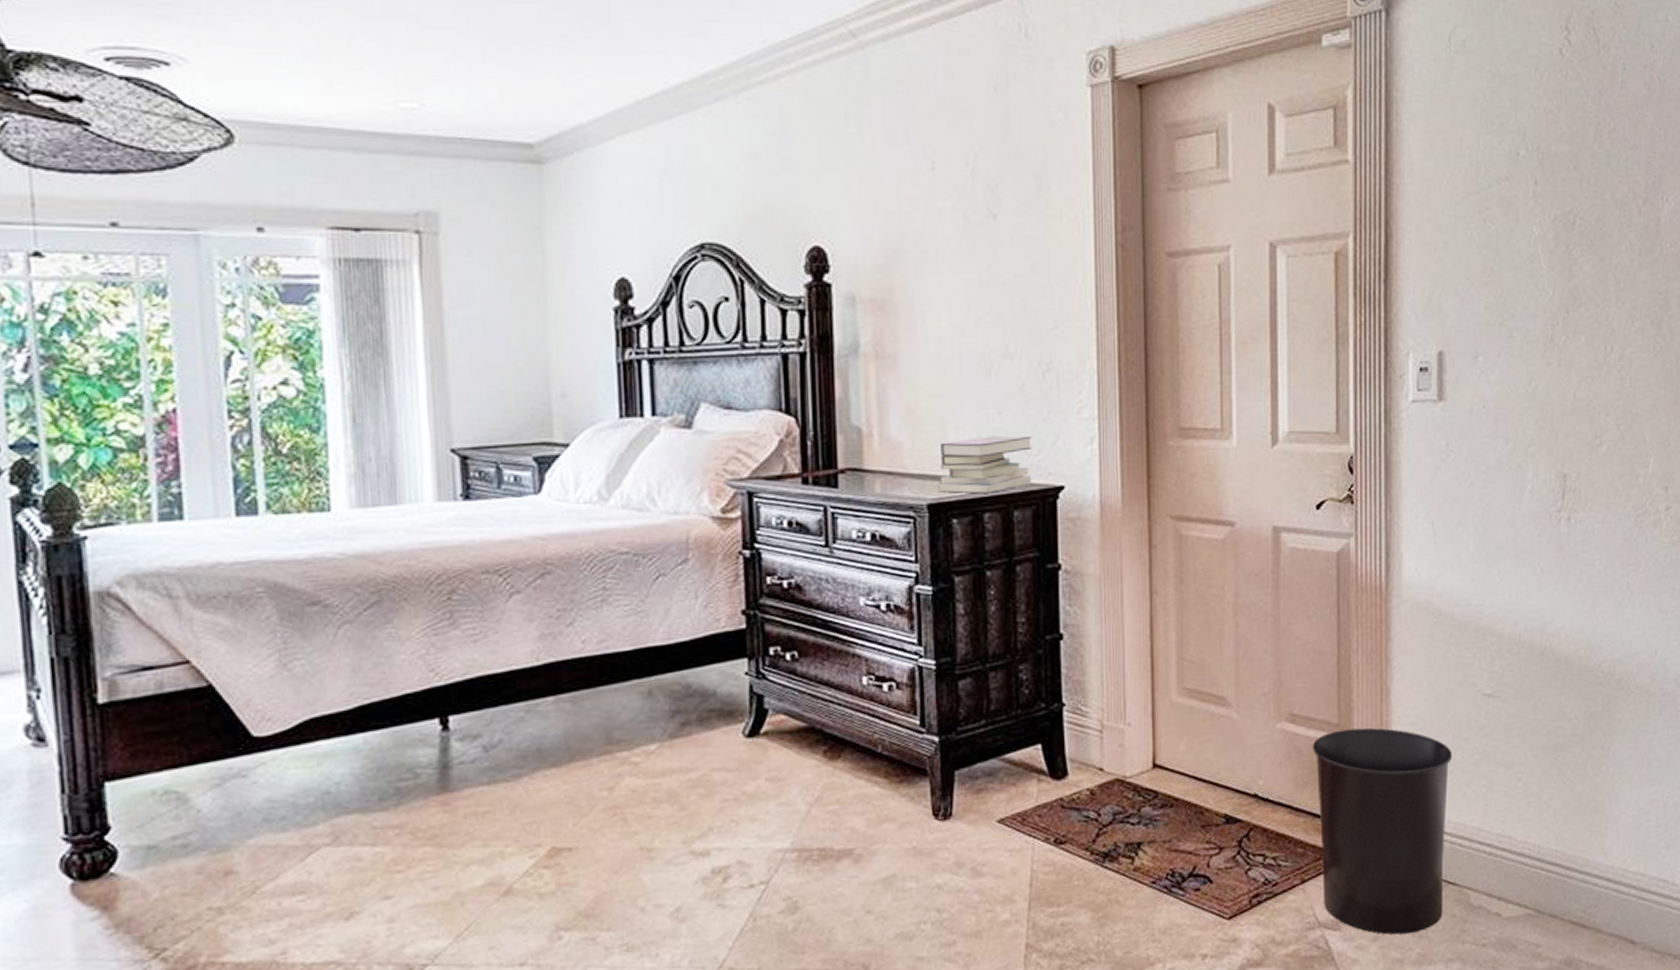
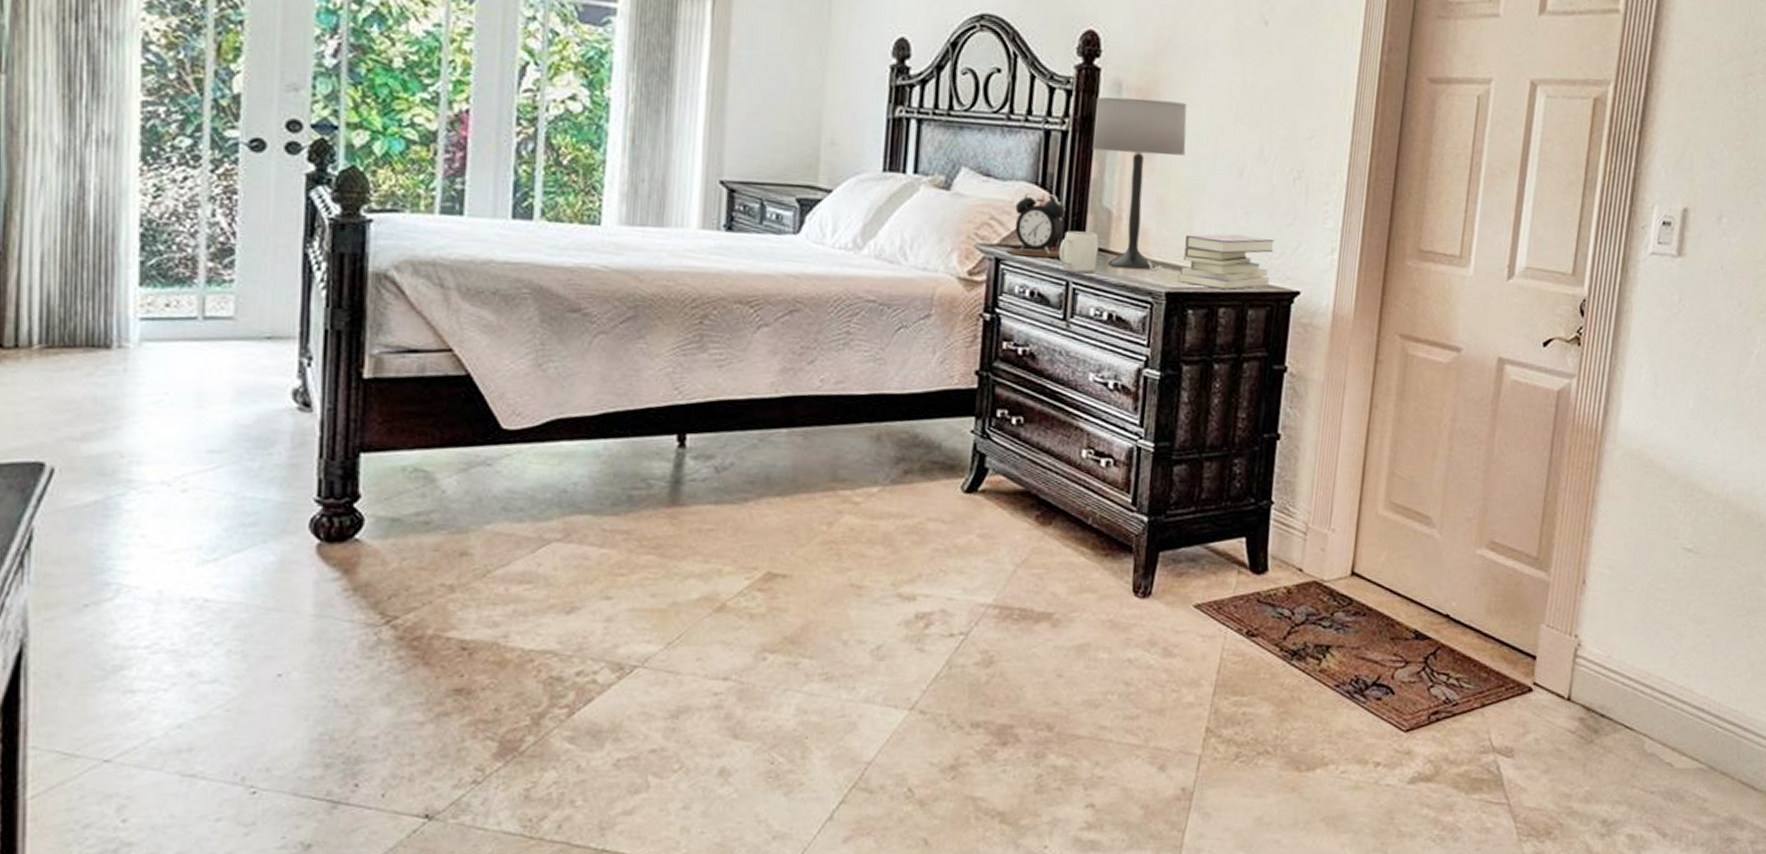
alarm clock: none [758,418,818,487] -> present [1006,192,1065,259]
mug: none [812,453,854,497] -> present [1058,230,1099,274]
table lamp: none [830,308,929,487] -> present [1091,97,1187,271]
waste bin: present [1312,727,1453,935] -> none [1500,564,1646,770]

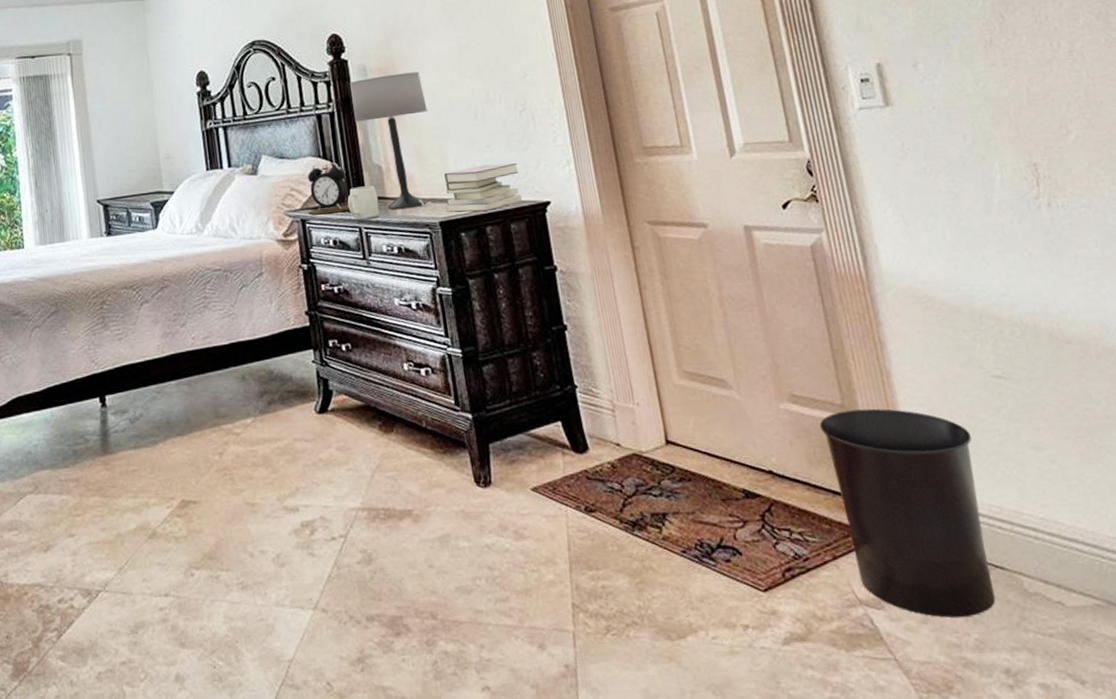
waste bin: none [1500,564,1646,770] -> present [819,408,996,618]

